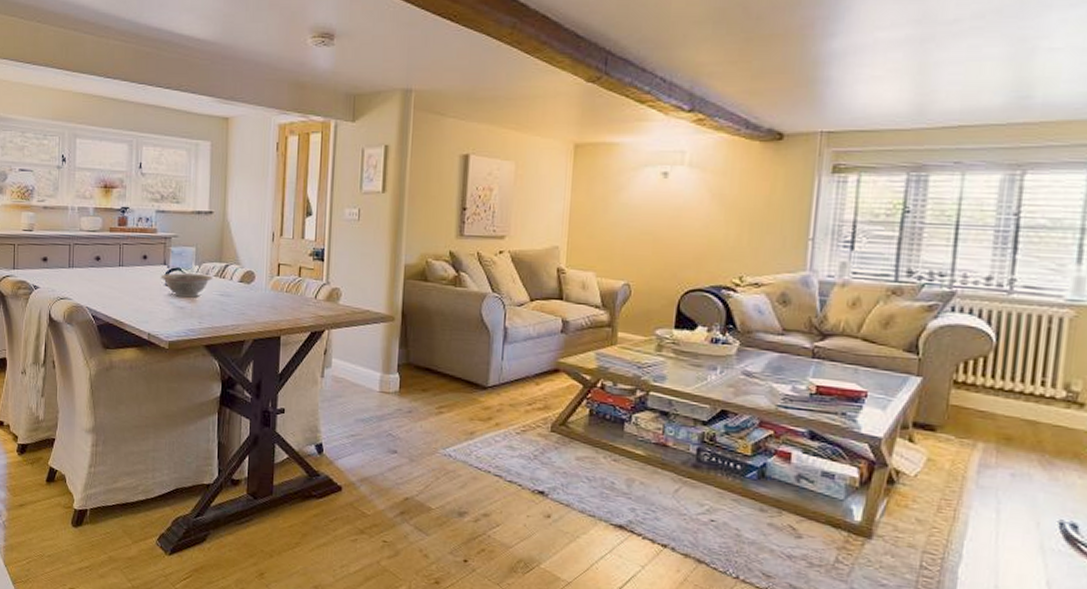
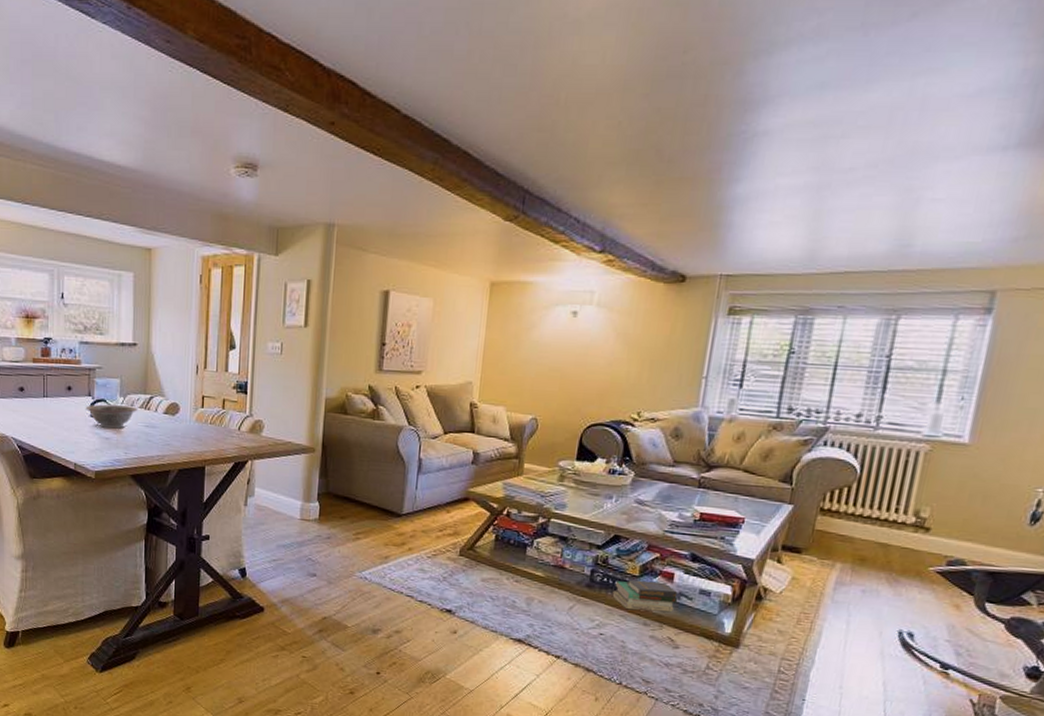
books: none [722,459,797,497] -> present [612,579,678,613]

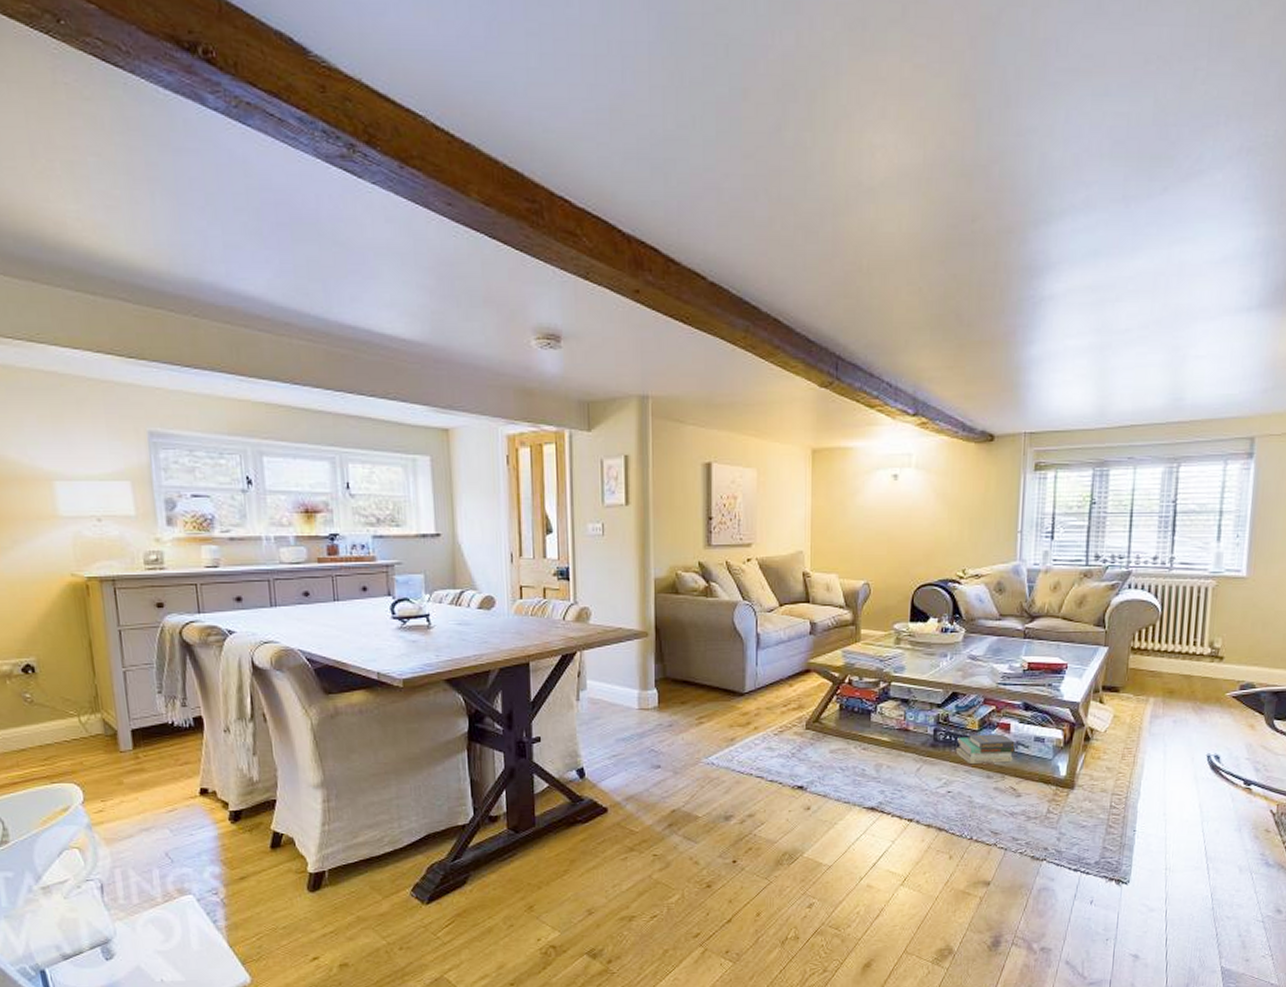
decorative bowl: present [85,404,138,429] -> none [385,603,448,630]

